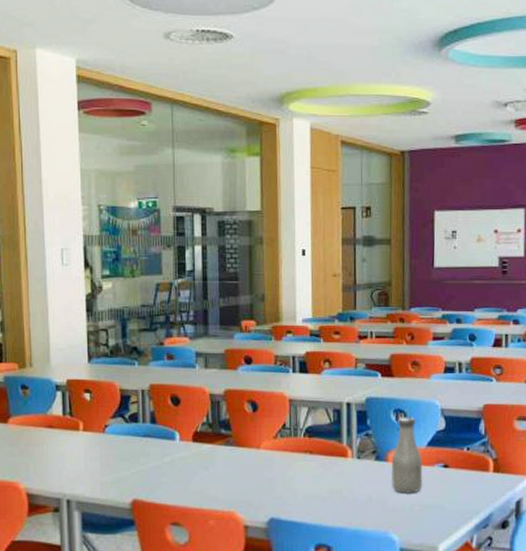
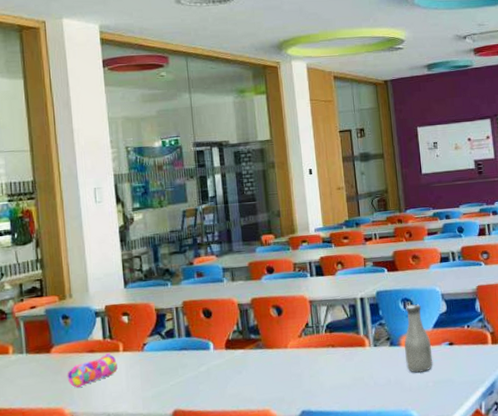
pencil case: none [23,430,76,463] -> present [67,352,118,388]

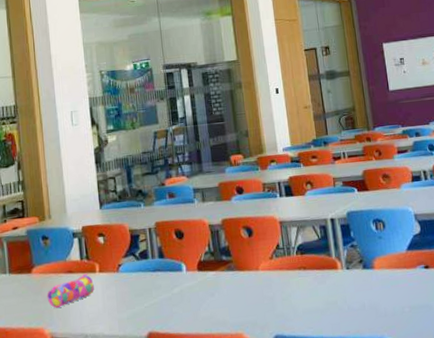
bottle: present [403,304,433,373] -> none [376,225,409,298]

